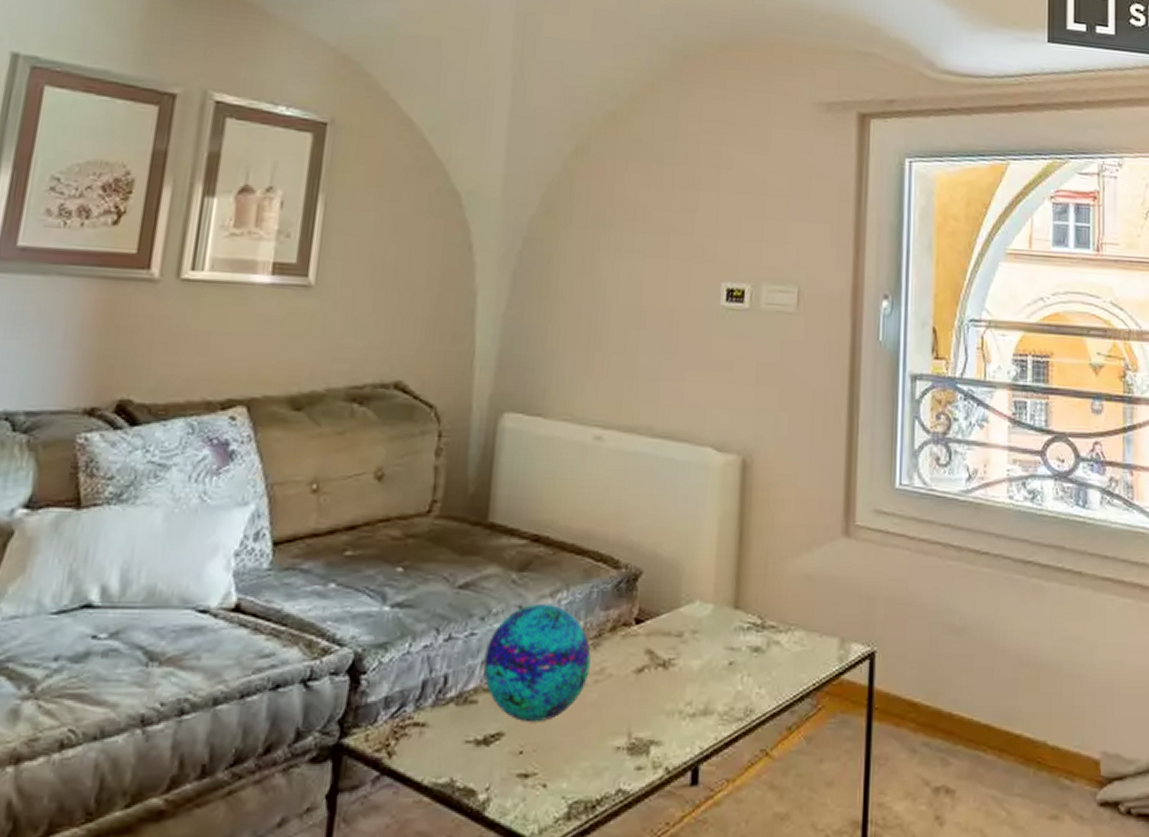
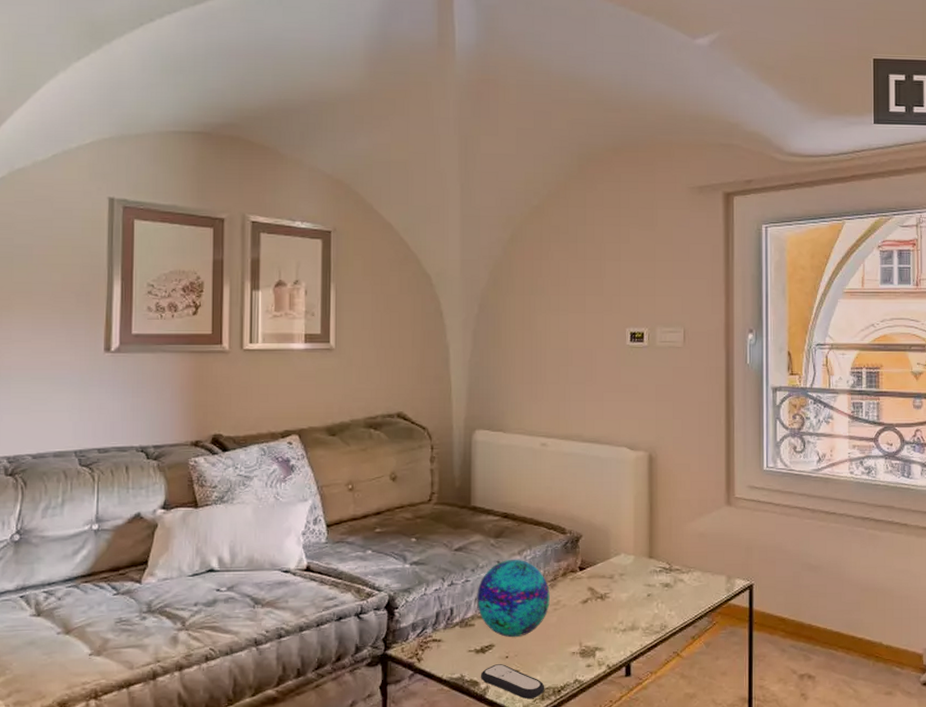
remote control: none [480,763,573,818] -> present [481,664,545,699]

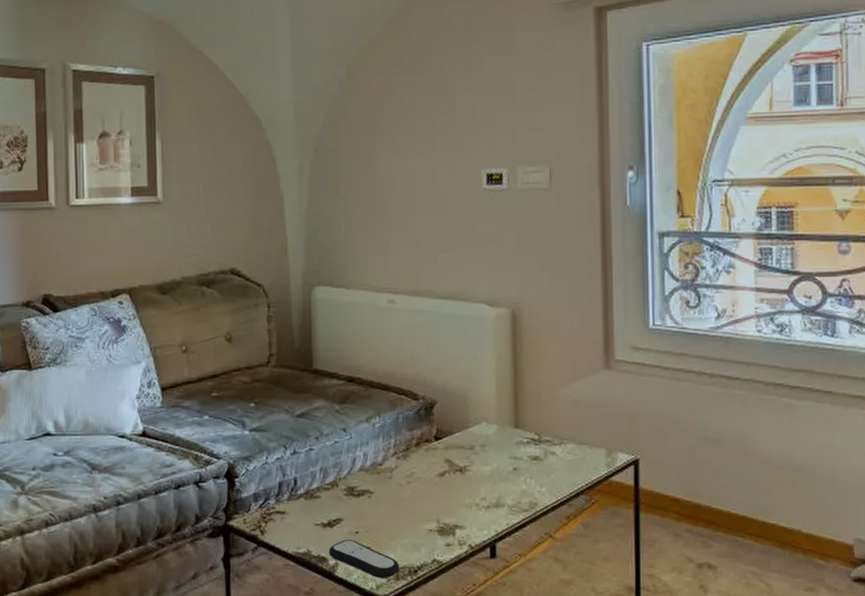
decorative ball: present [477,559,550,638] -> none [322,426,403,512]

